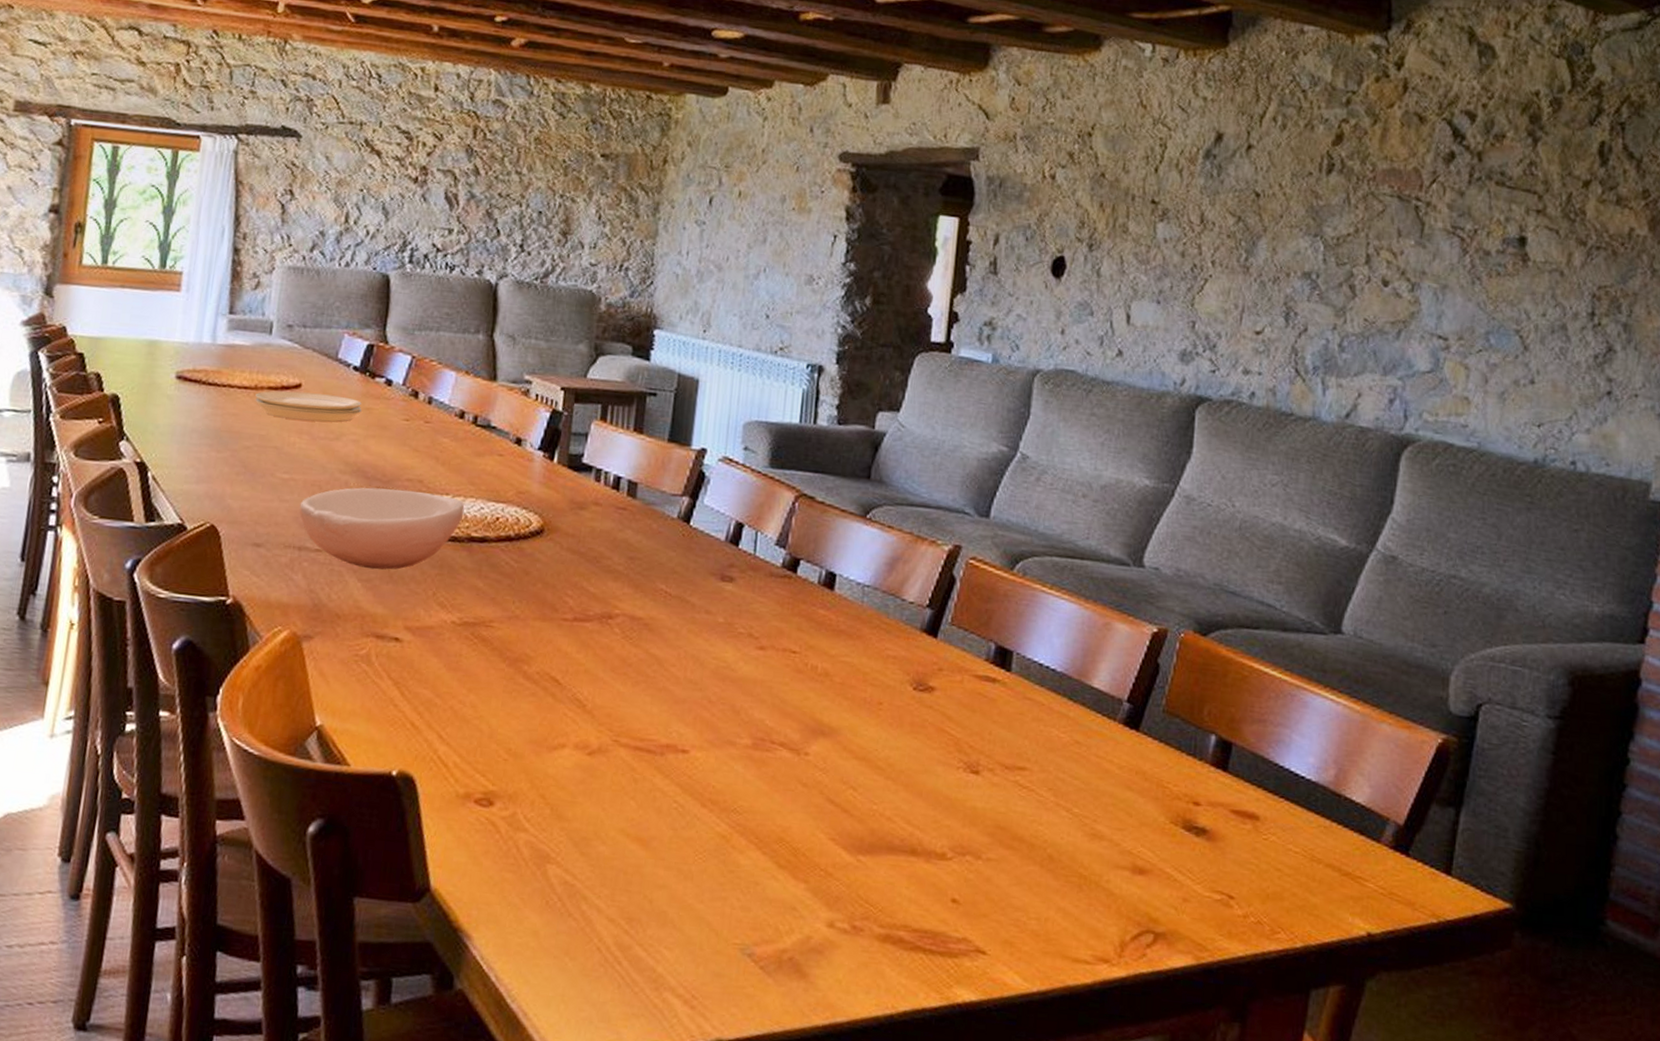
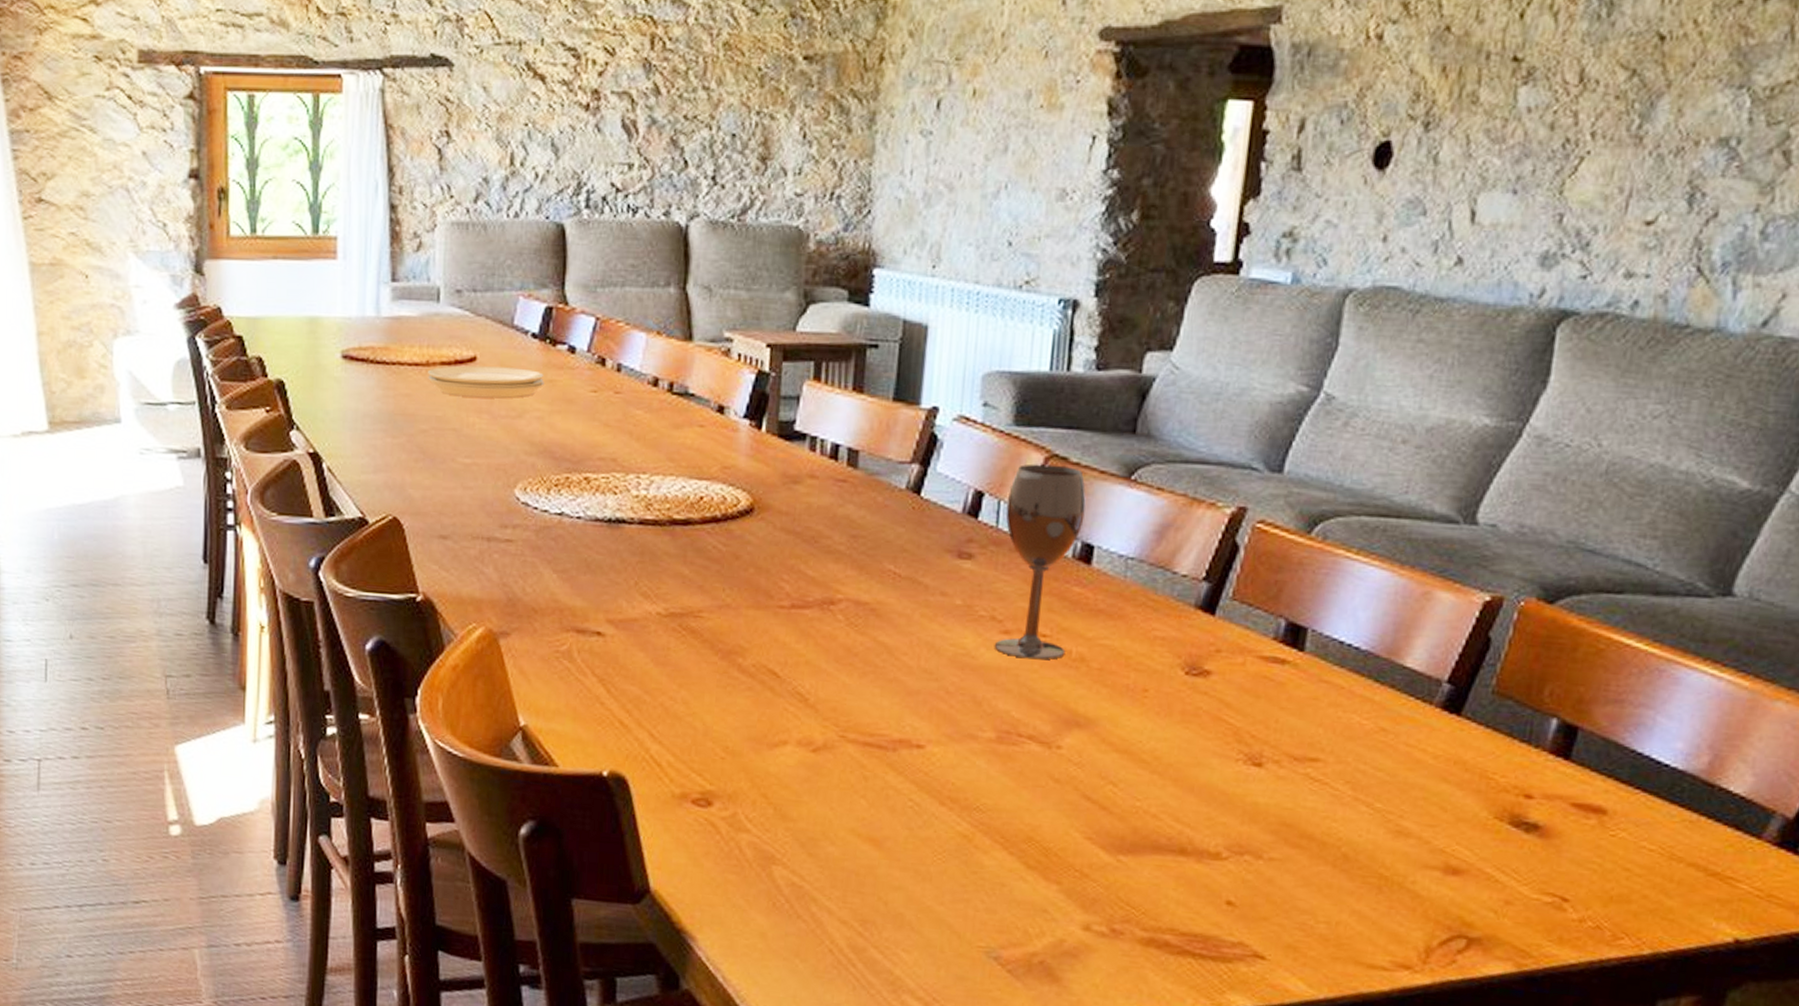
bowl: present [299,487,465,570] -> none [484,469,664,559]
wine glass: none [751,501,830,674] -> present [994,464,1086,660]

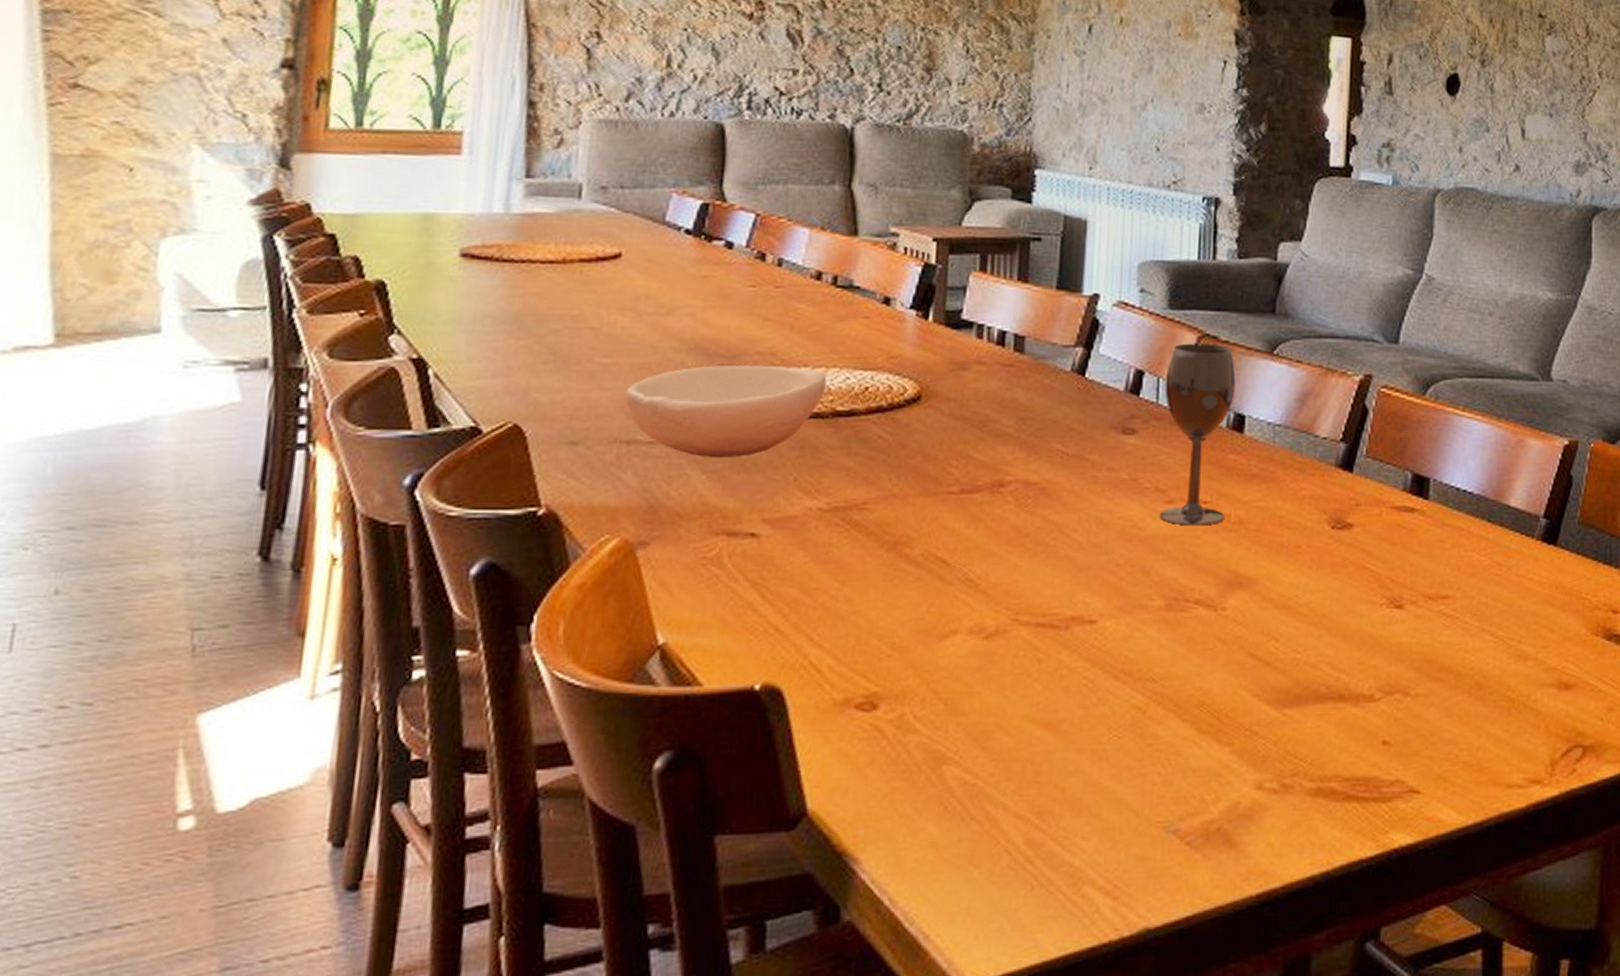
plate: present [428,365,544,399] -> none [563,262,698,296]
bowl: none [484,469,664,559] -> present [625,365,827,458]

